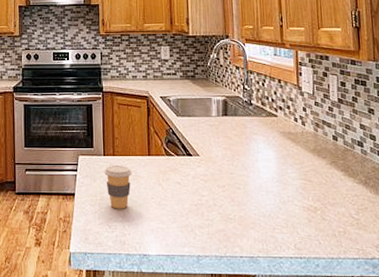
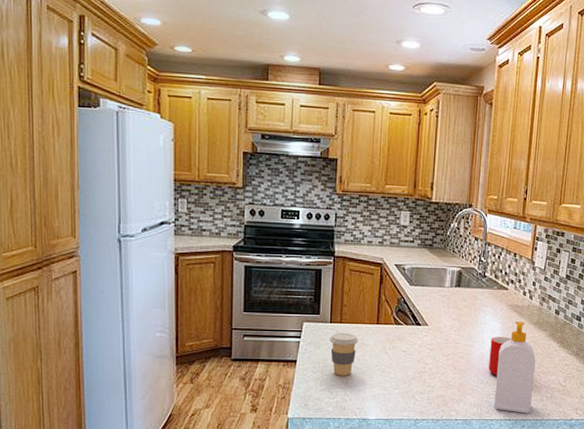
cup: none [267,166,289,208] -> present [488,337,511,375]
soap bottle: none [277,148,324,250] -> present [494,321,536,413]

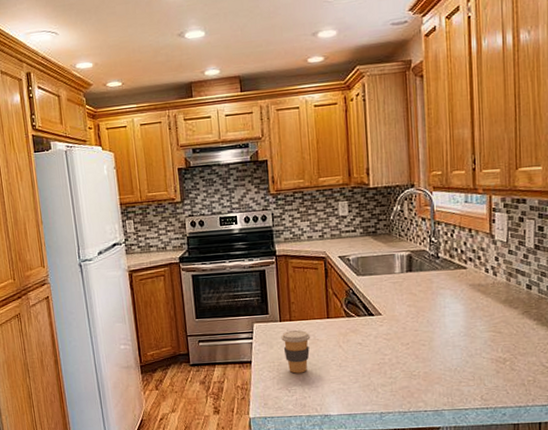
cup: present [488,337,511,375] -> none [454,319,478,361]
soap bottle: present [494,321,536,413] -> none [465,300,511,400]

